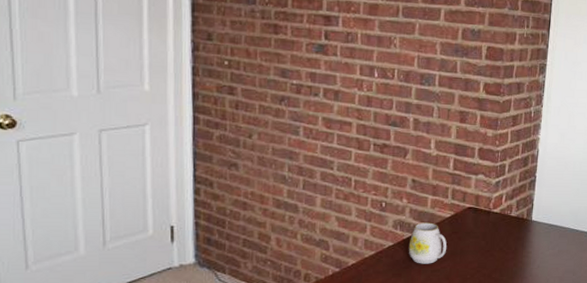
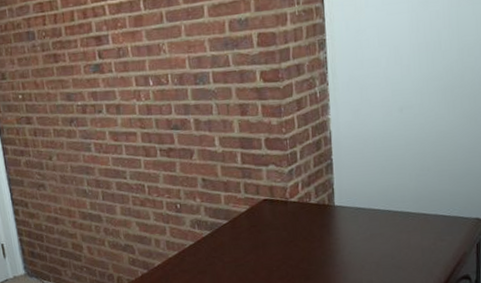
mug: present [408,222,447,264] -> none [208,218,247,260]

